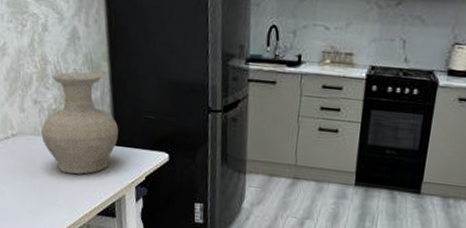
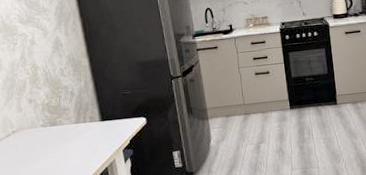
vase: present [40,71,119,175] -> none [37,68,103,154]

